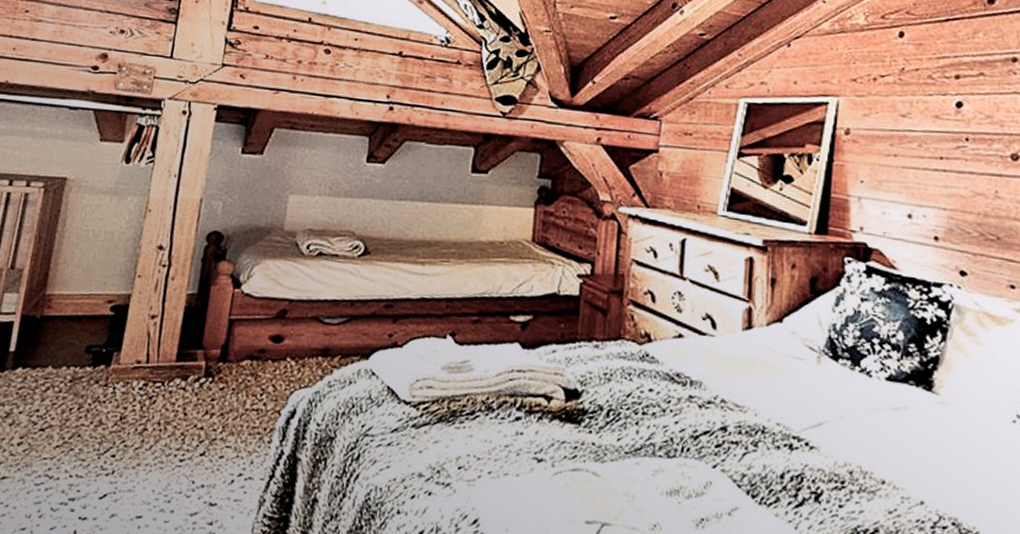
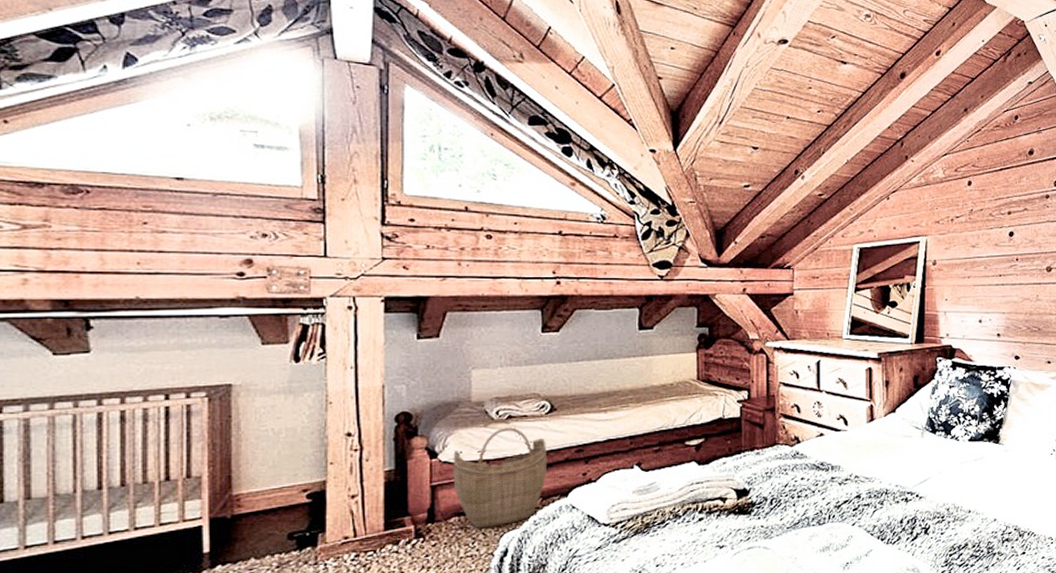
woven basket: none [252,253,354,381] -> present [453,419,548,529]

